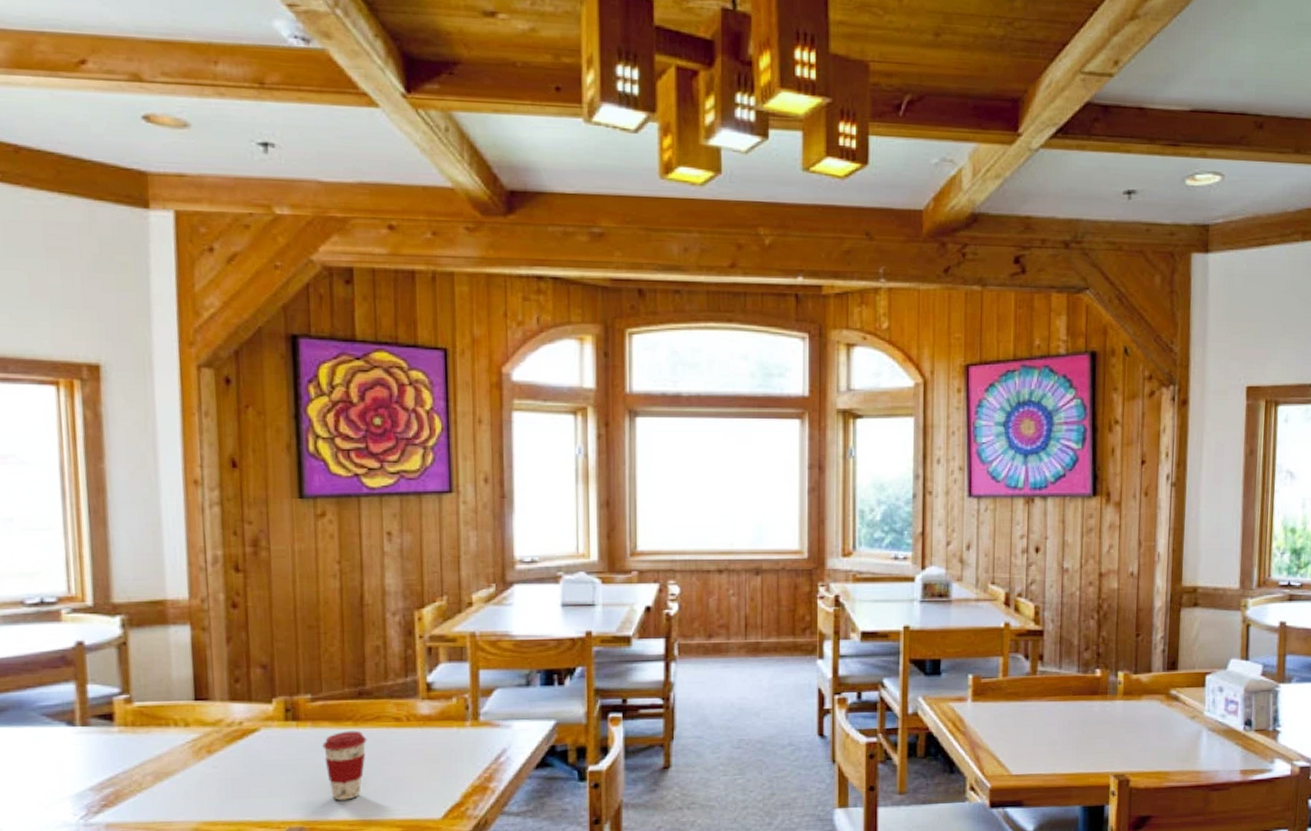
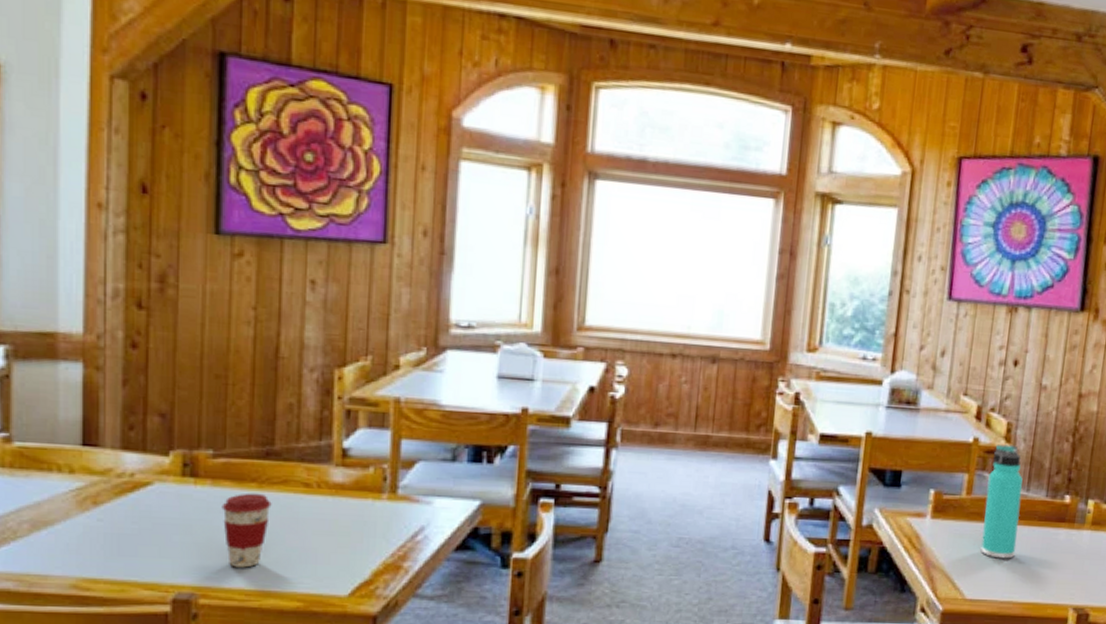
thermos bottle: none [1021,627,1055,734] -> present [980,444,1023,559]

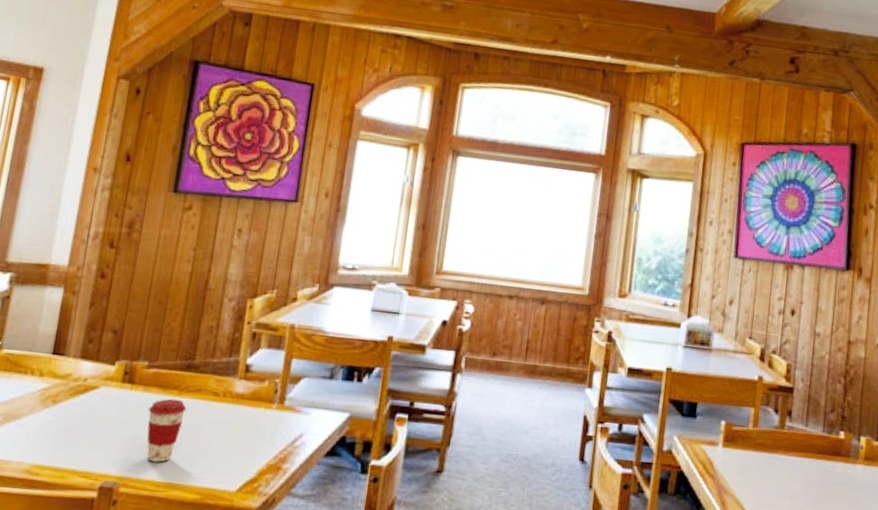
thermos bottle: present [980,444,1023,559] -> none [766,383,802,488]

